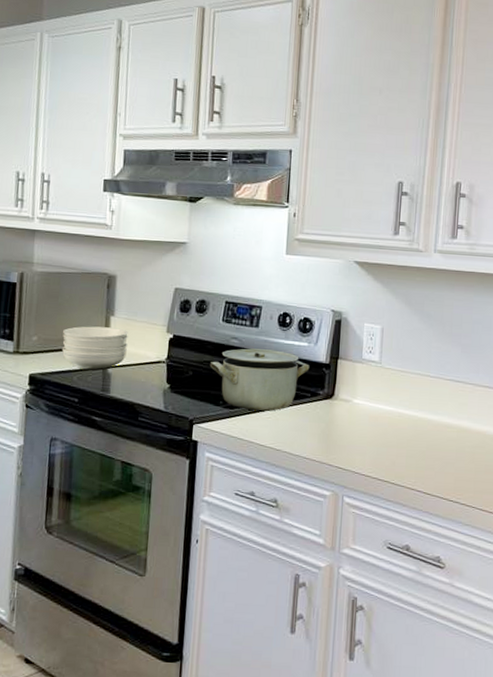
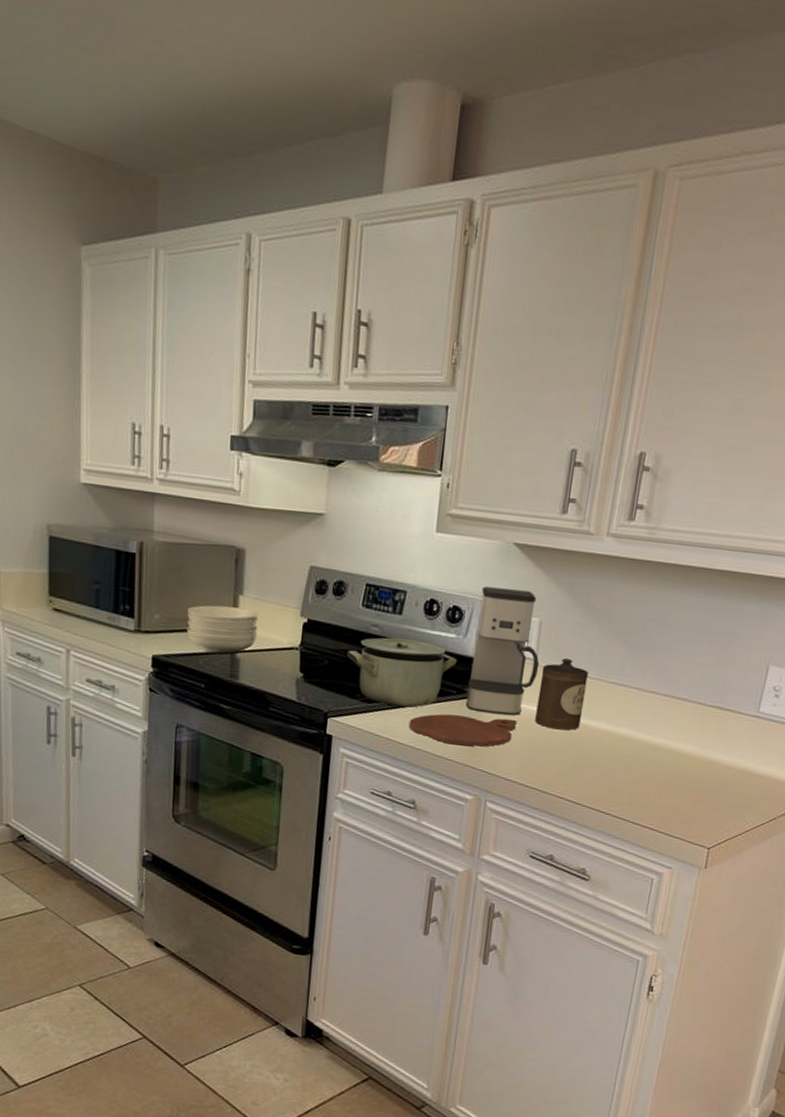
cutting board: none [268,415,367,445] -> present [408,713,517,747]
coffee maker: none [320,299,384,414] -> present [466,586,540,716]
canister: none [383,360,428,426] -> present [535,658,589,731]

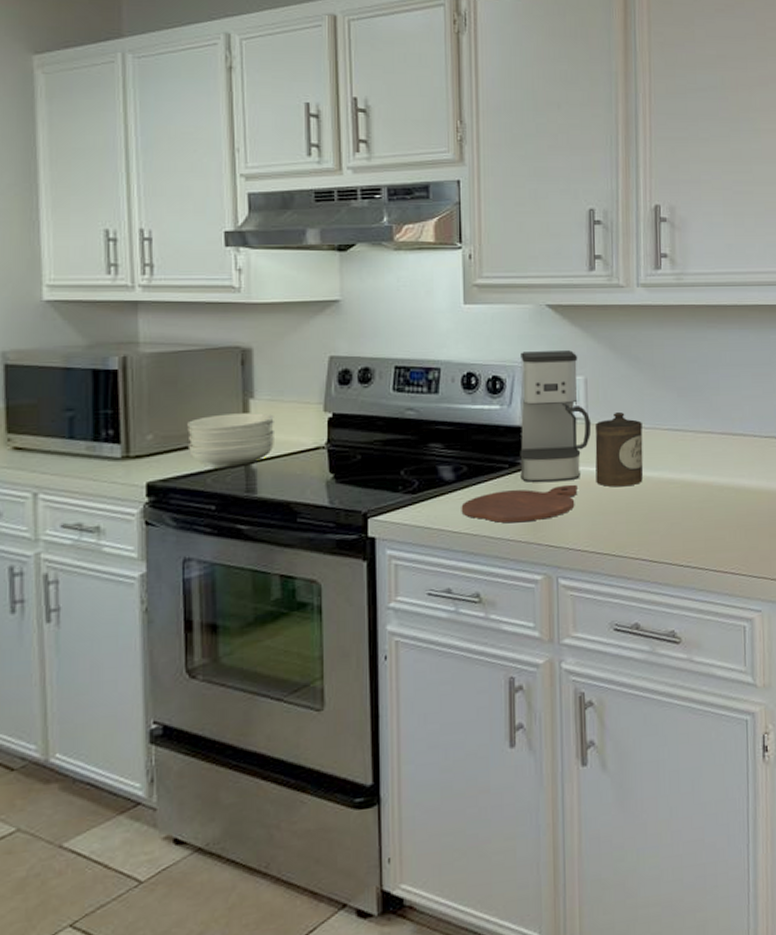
saucepan: present [346,637,457,707] -> none [381,418,505,493]

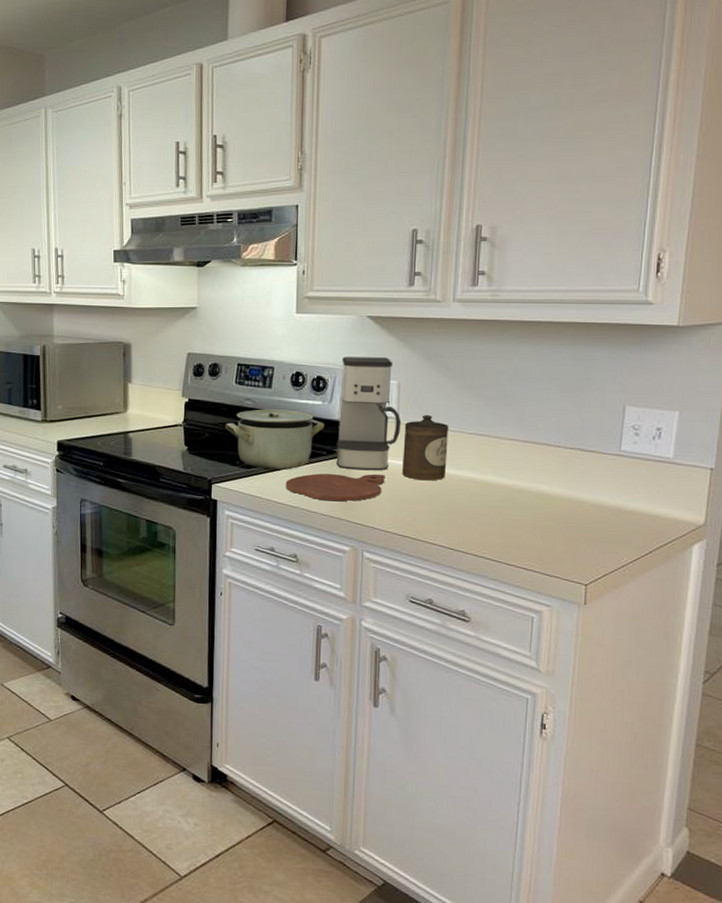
bowl: present [186,412,276,469] -> none [84,393,146,436]
saucepan: none [381,418,505,493] -> present [225,409,325,470]

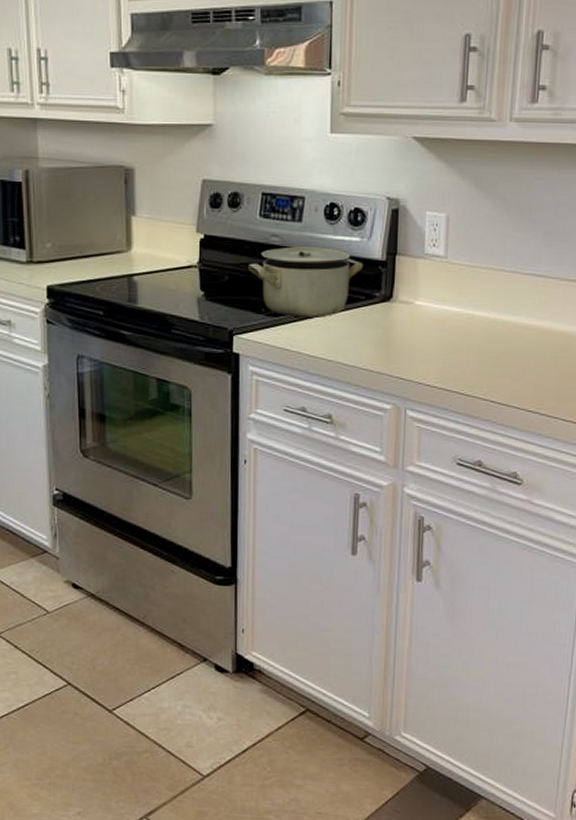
cutting board: present [285,473,385,502] -> none [318,321,432,354]
coffee maker: present [336,357,402,471] -> none [376,185,450,318]
canister: present [402,415,449,481] -> none [450,253,503,328]

